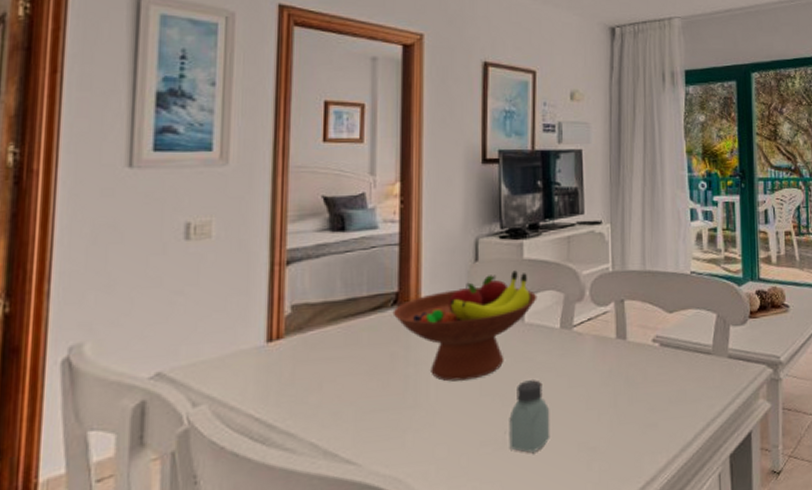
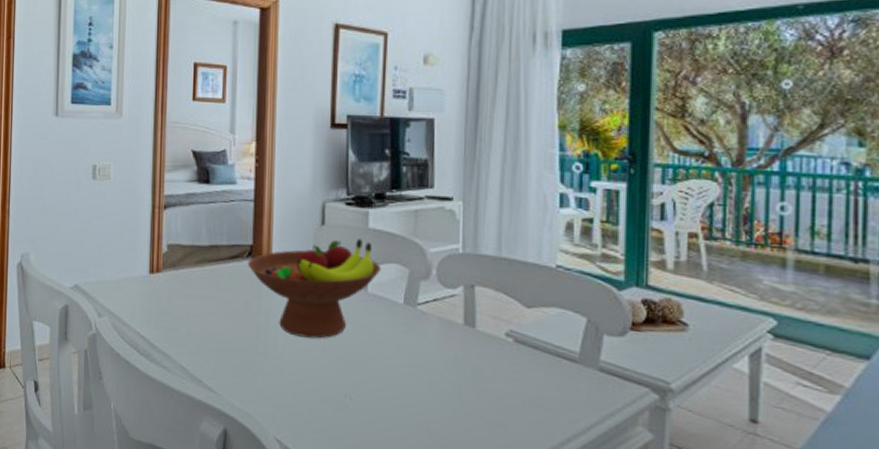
saltshaker: present [509,380,550,453] -> none [349,350,391,422]

